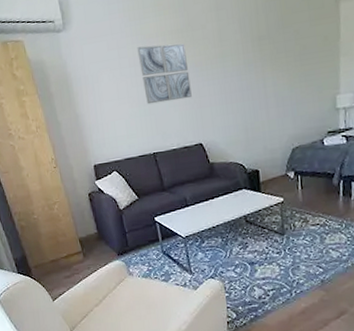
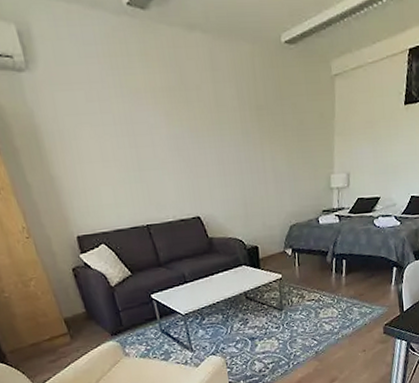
wall art: present [137,43,192,105] -> none [122,101,188,170]

